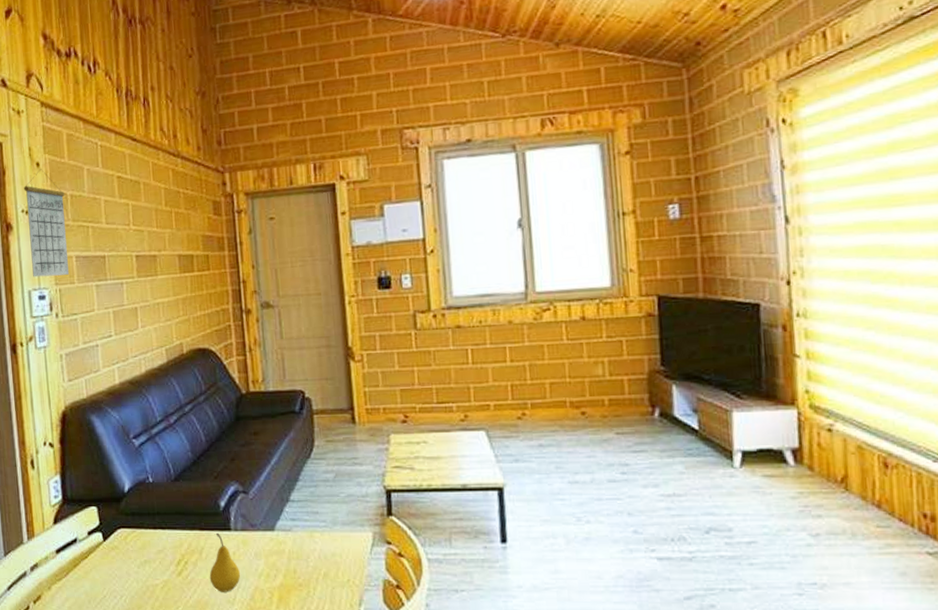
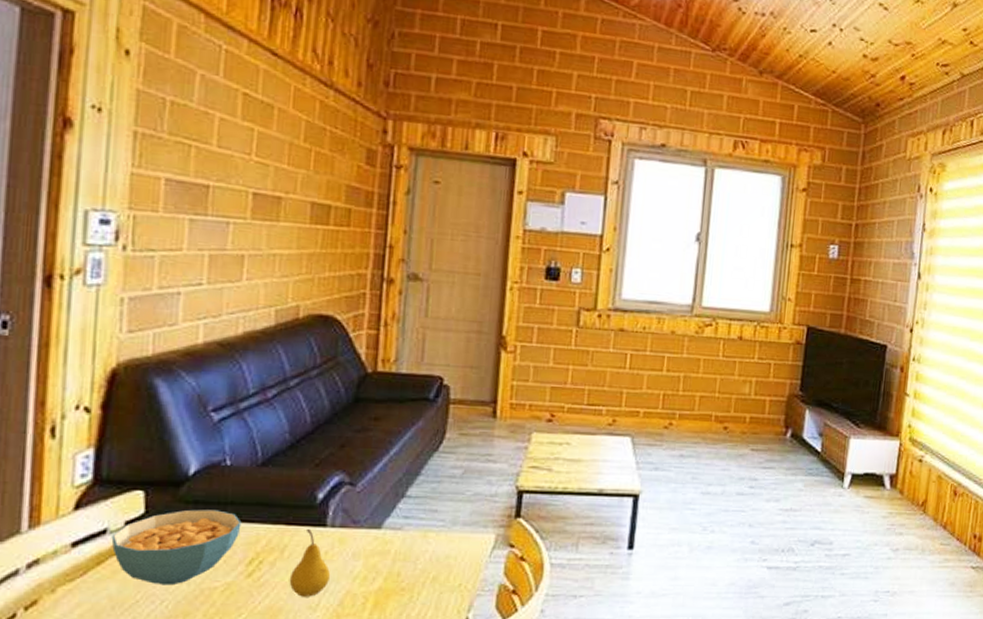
calendar: present [24,169,70,278] -> none [95,59,162,200]
cereal bowl: none [80,520,168,583] -> present [111,509,242,586]

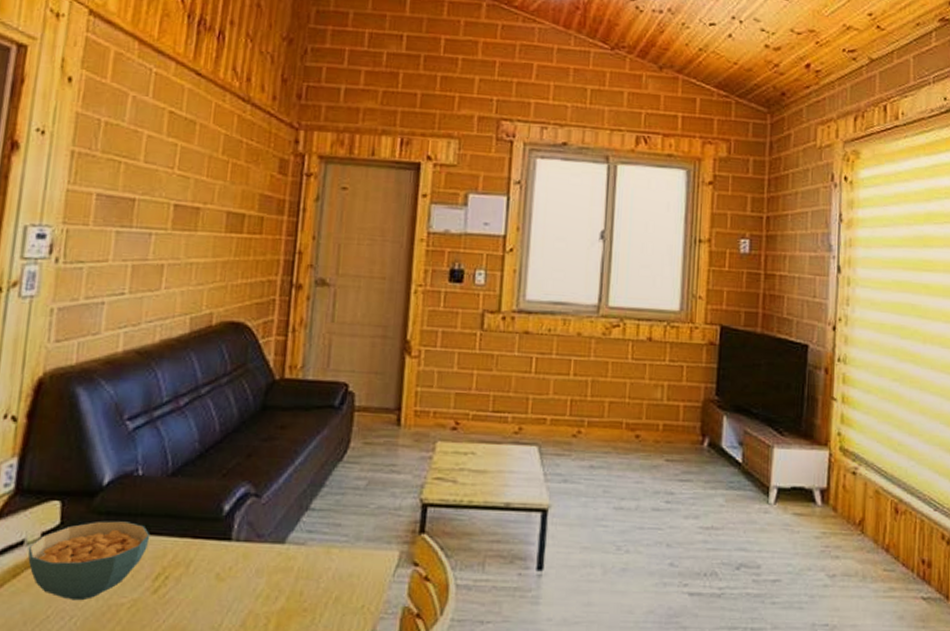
fruit: present [289,528,331,597] -> none [193,542,234,616]

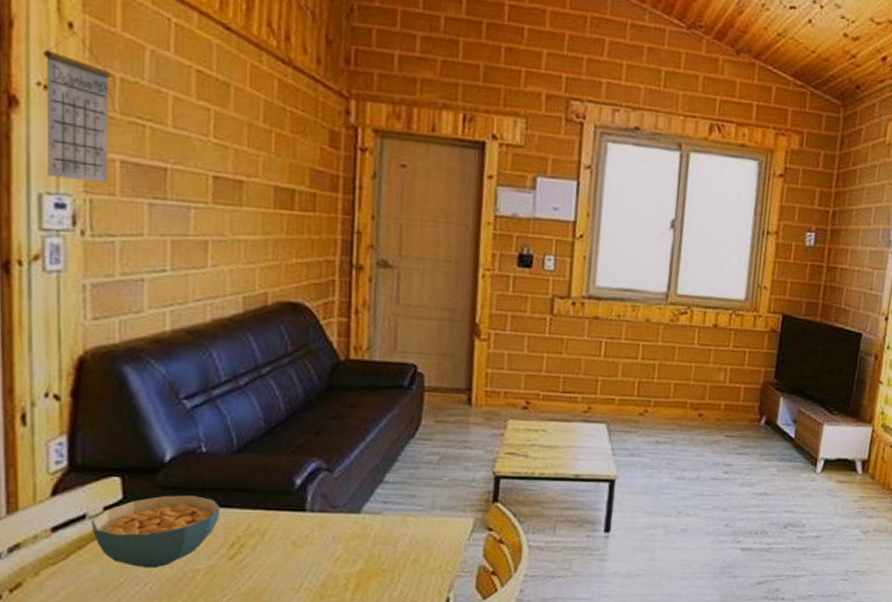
calendar: none [34,85,98,214] -> present [44,32,111,183]

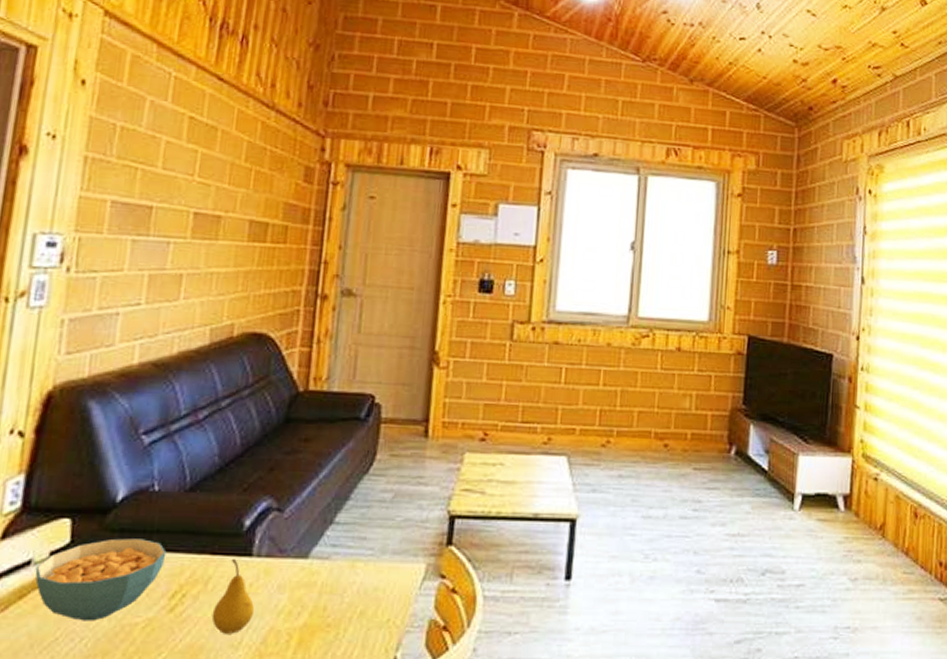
calendar: present [44,32,111,183] -> none [44,88,113,222]
fruit: none [271,513,312,579] -> present [211,558,255,634]

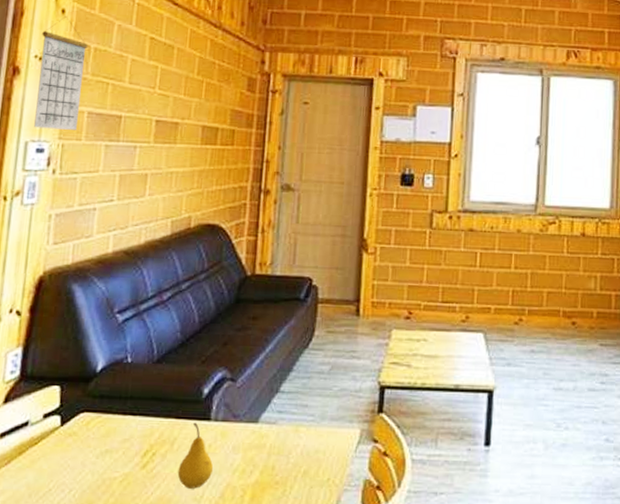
cereal bowl: present [35,538,167,621] -> none [31,403,139,475]
calendar: none [44,88,113,222] -> present [34,16,88,130]

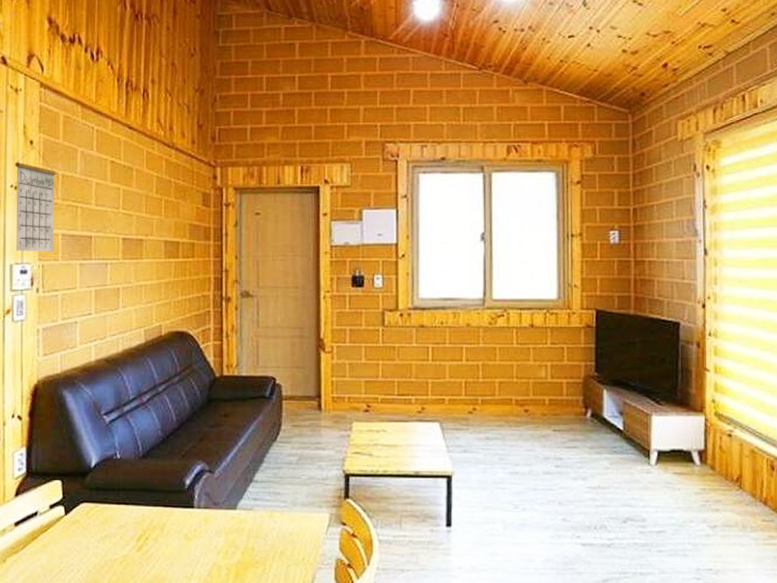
fruit: present [177,422,214,489] -> none [169,509,200,568]

